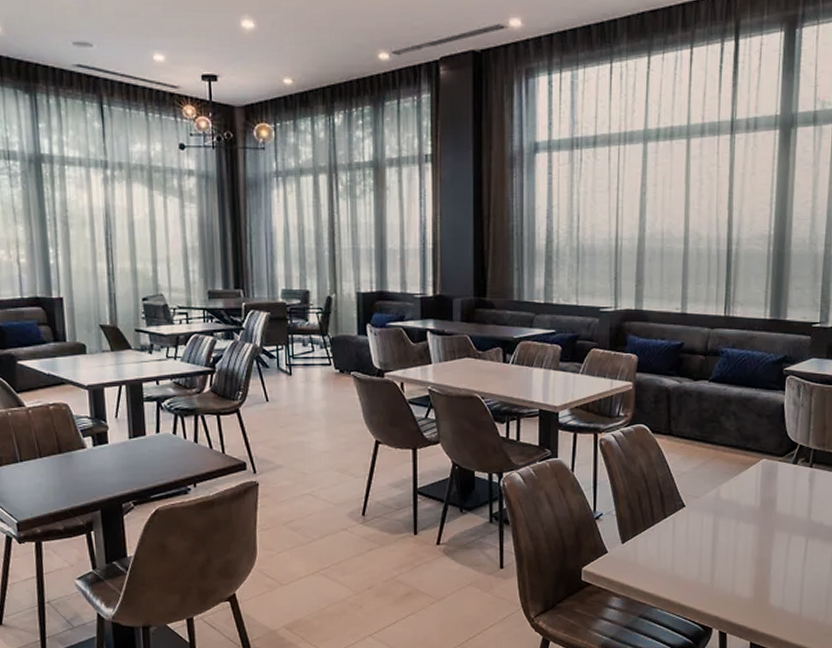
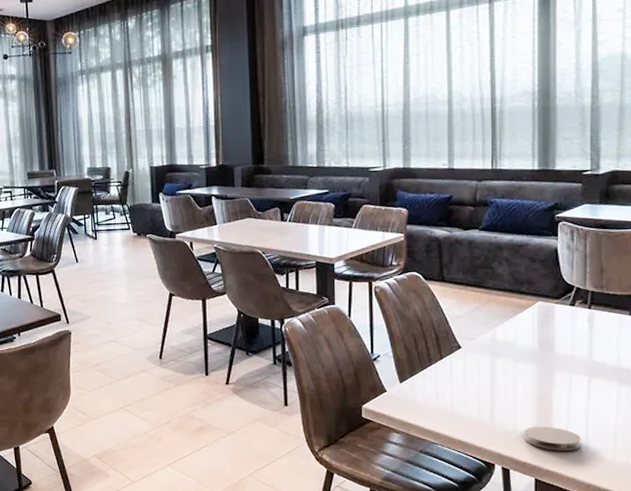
coaster: none [742,589,796,613] -> present [524,427,582,450]

